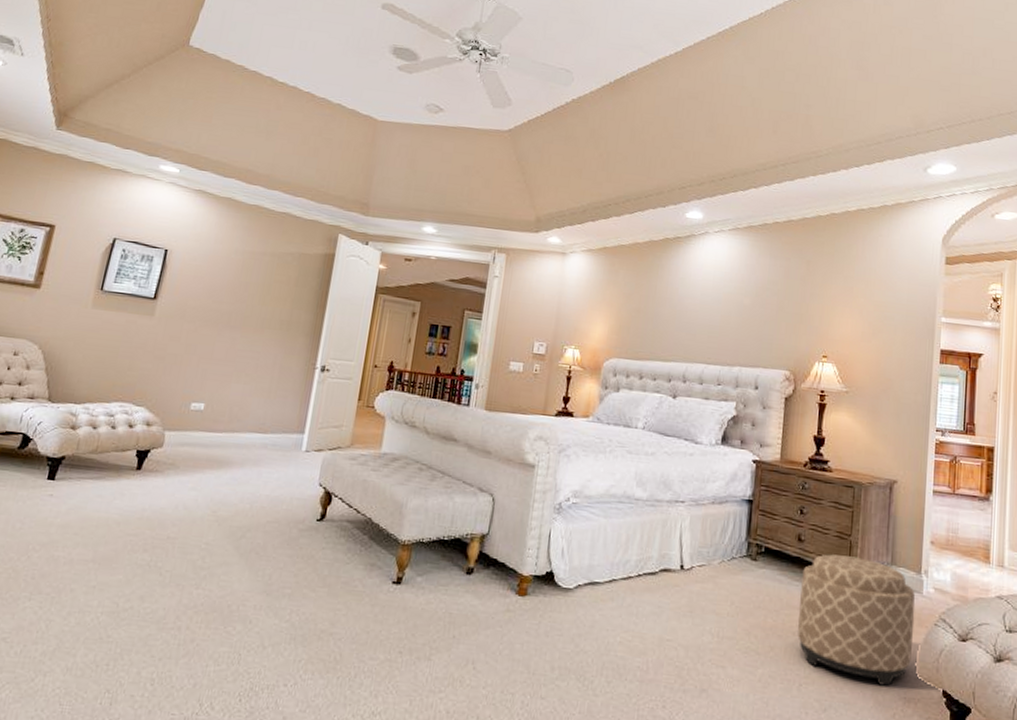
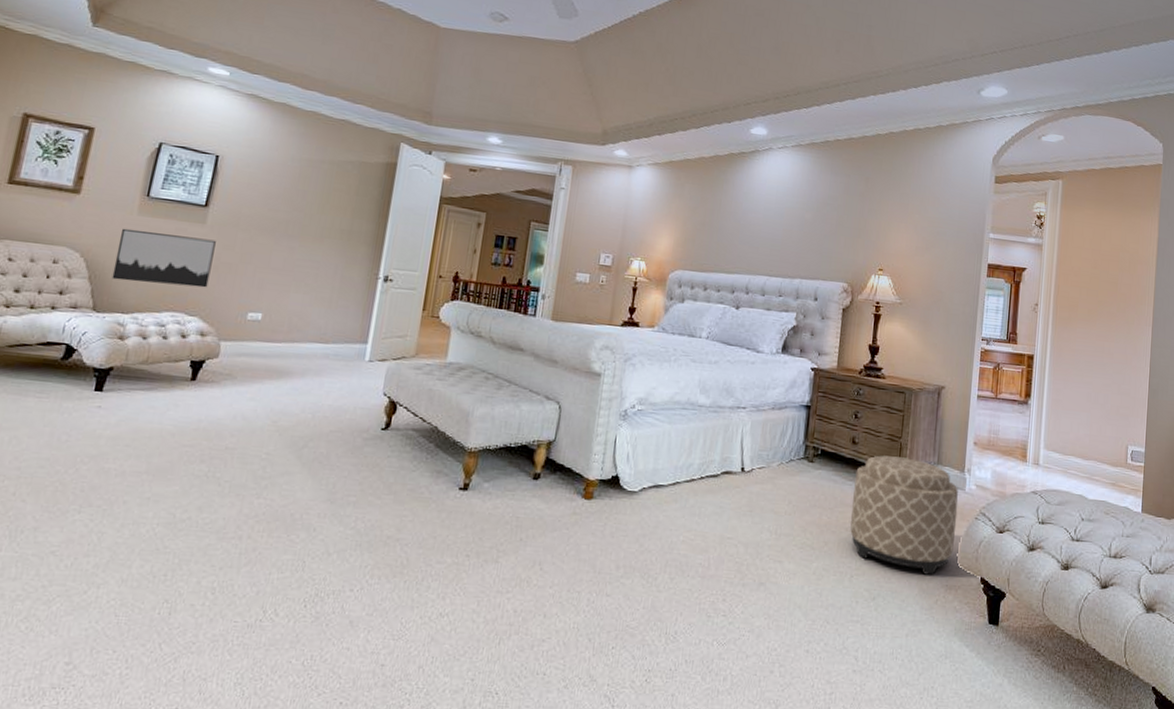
wall art: none [66,321,163,379] -> present [111,228,216,288]

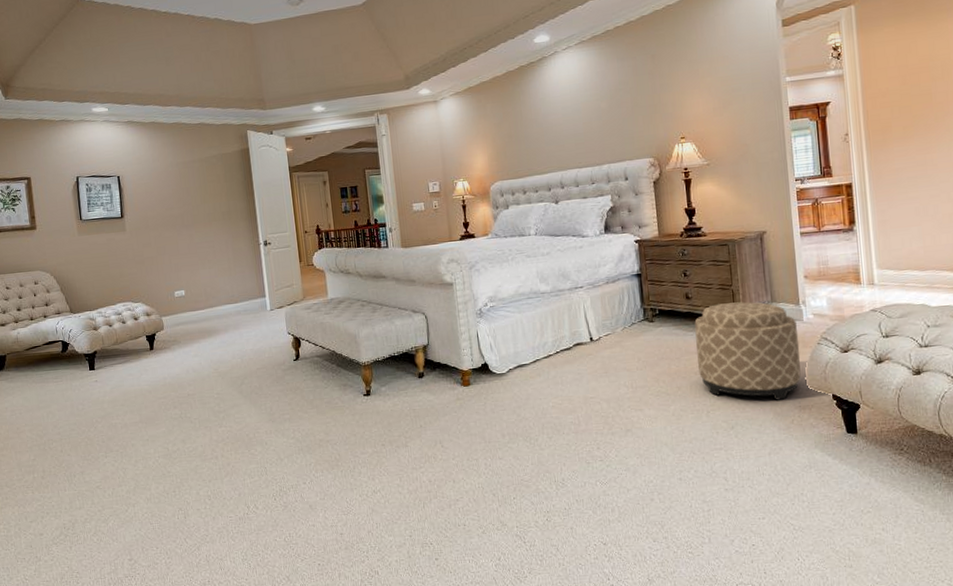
wall art: present [111,228,216,288] -> none [71,242,141,287]

